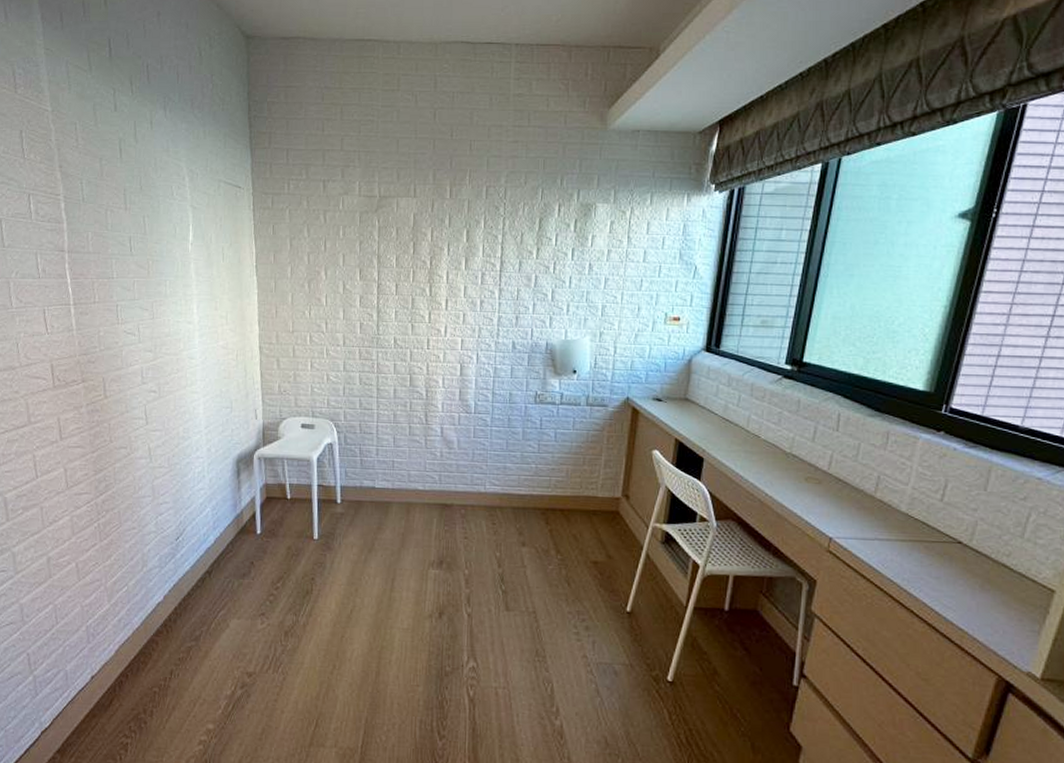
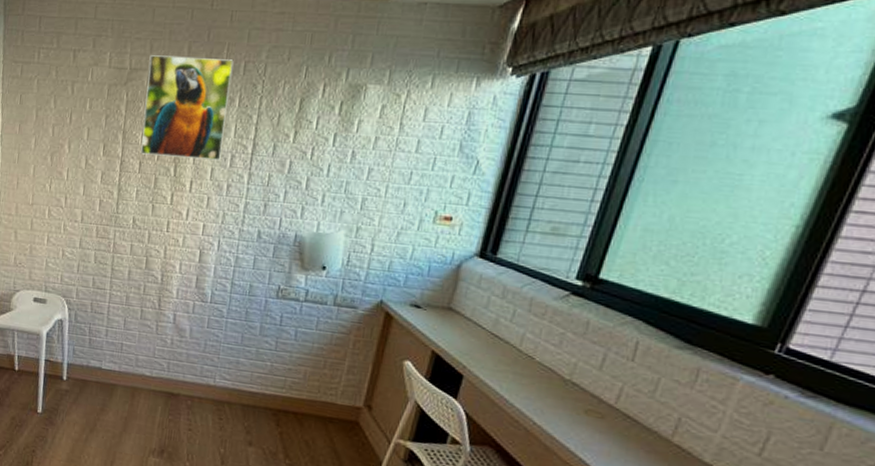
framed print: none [396,183,476,279] -> present [140,55,234,161]

